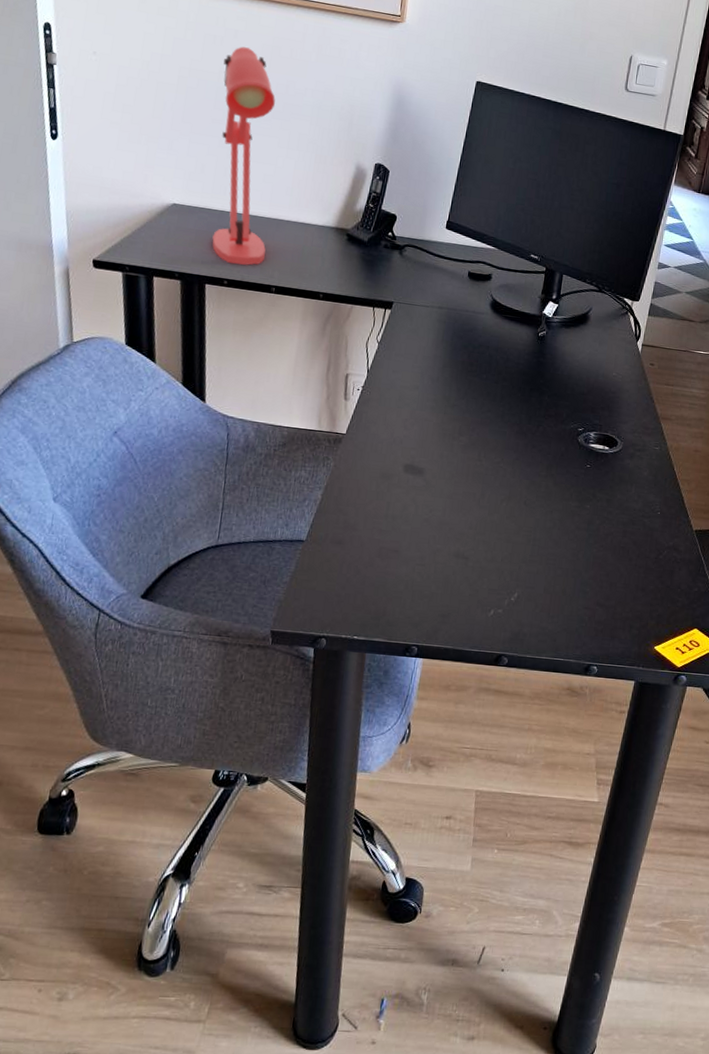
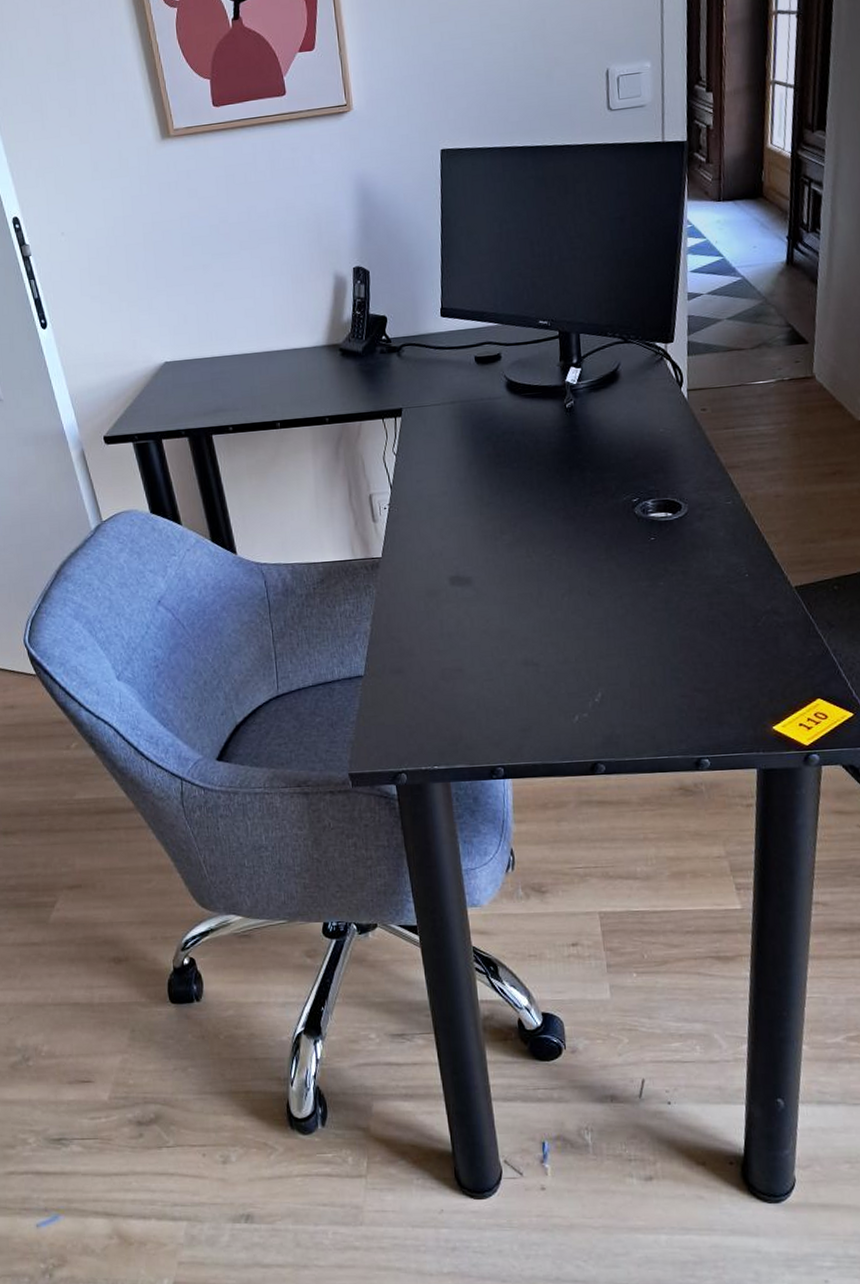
desk lamp: present [212,46,276,265] -> none [182,185,264,409]

